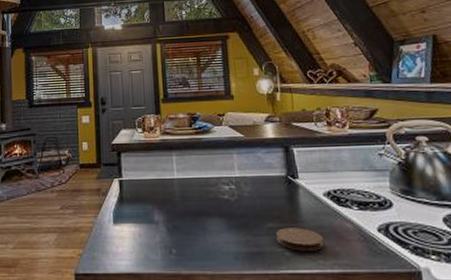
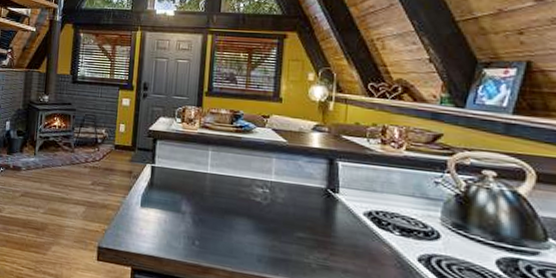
coaster: present [276,228,324,251] -> none [305,240,356,269]

